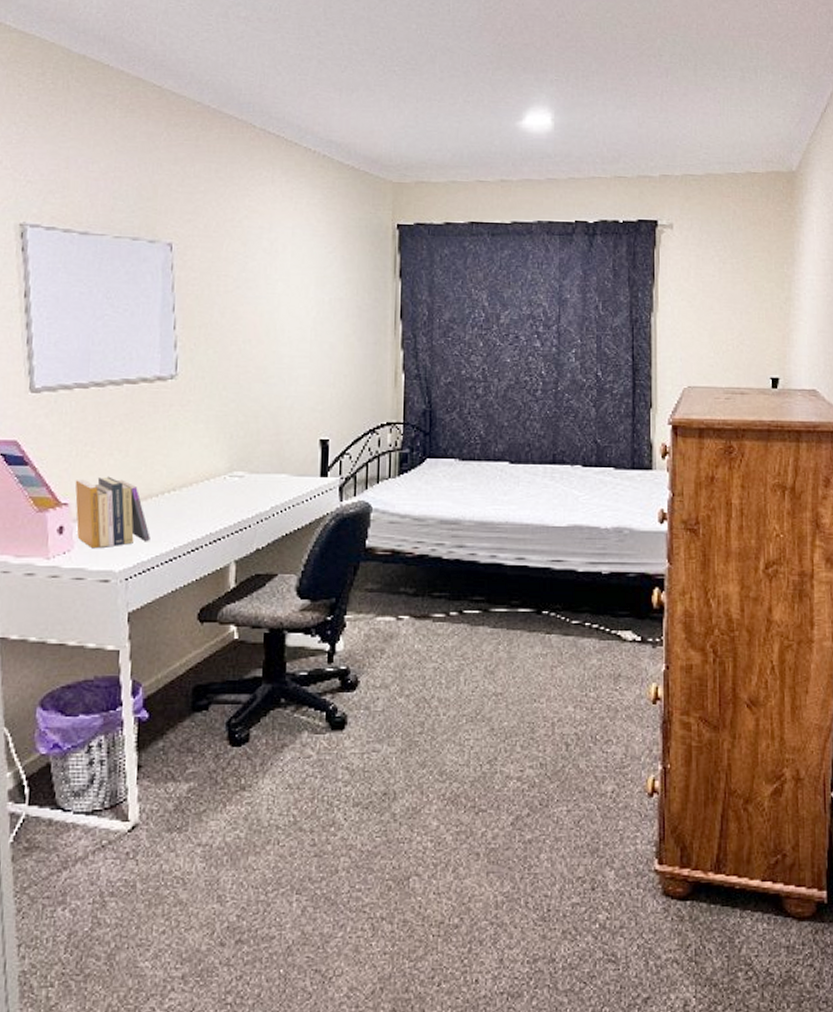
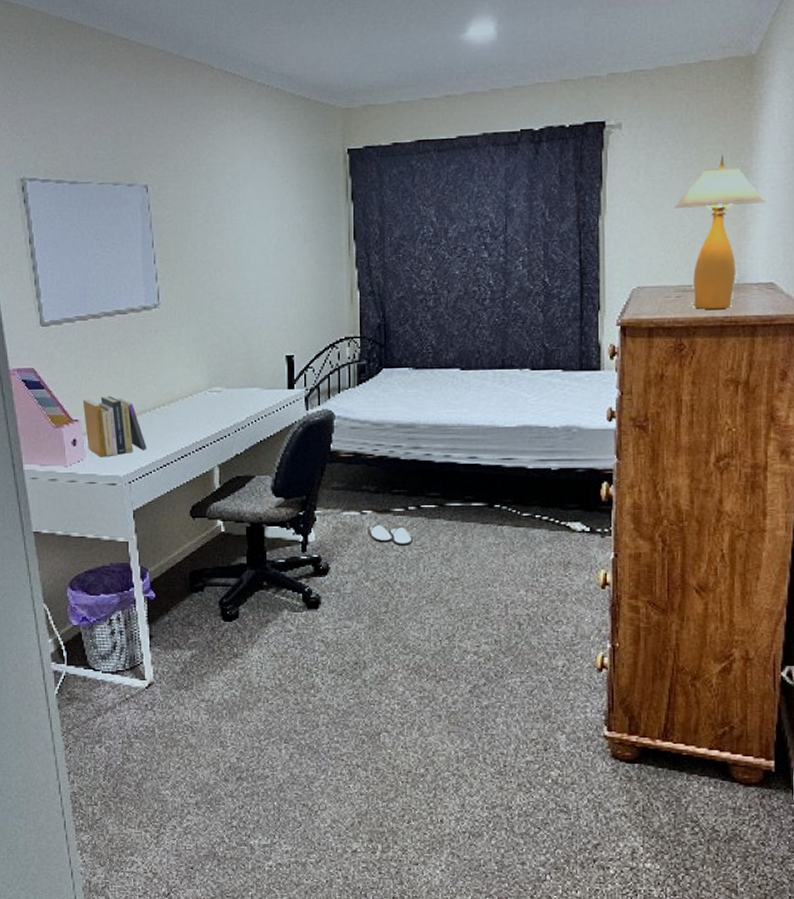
slippers: none [404,631,454,656] -> present [367,524,413,545]
table lamp: none [723,263,808,413] -> present [674,155,766,309]

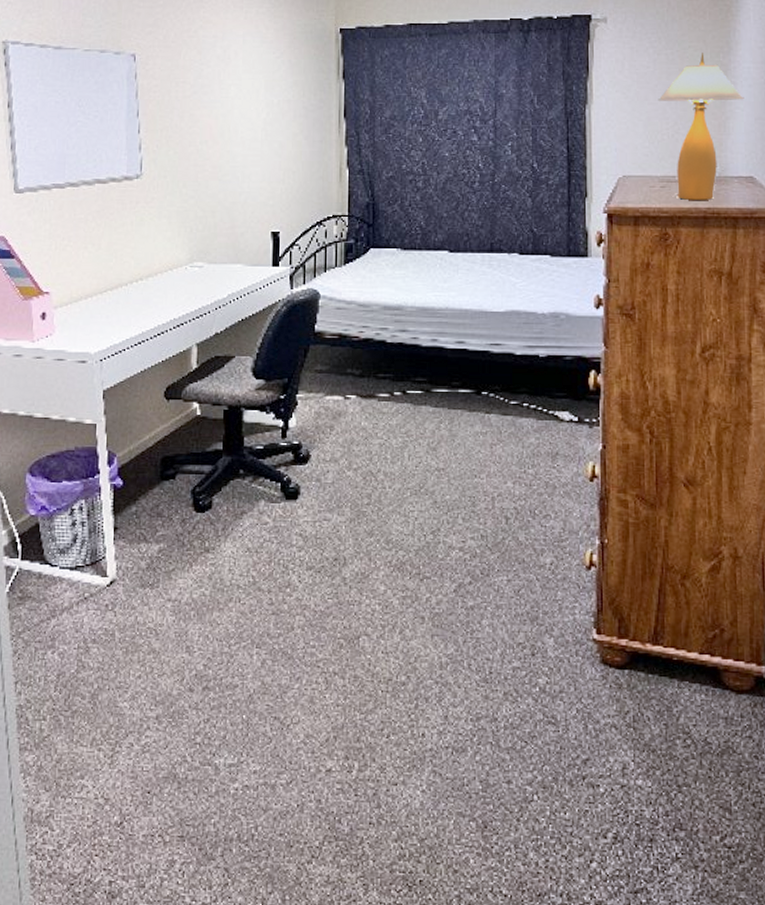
books: present [82,395,147,457] -> none [55,267,121,333]
slippers: present [367,524,413,545] -> none [351,409,398,433]

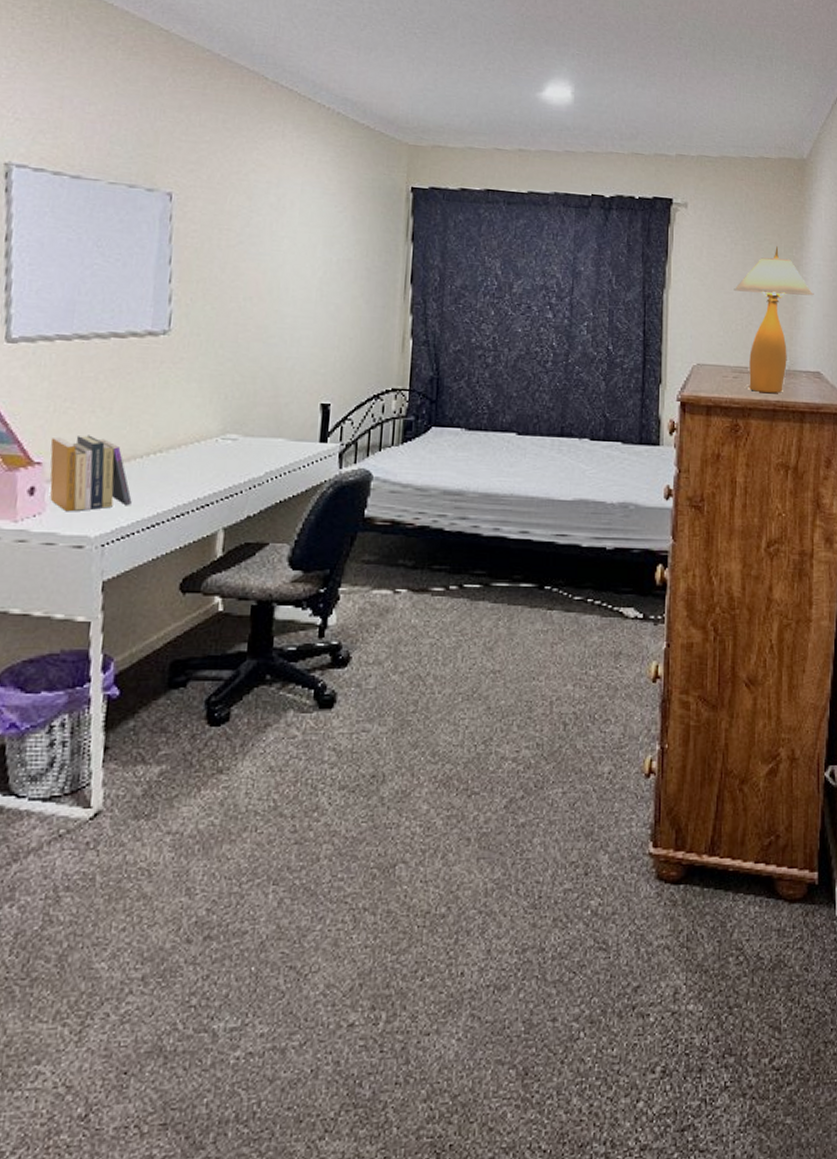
books: none [55,267,121,333] -> present [49,435,132,512]

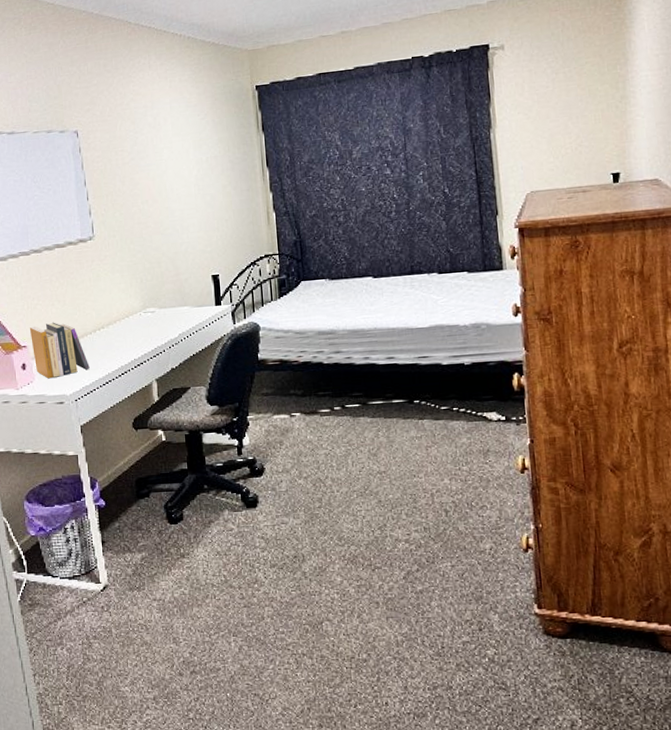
table lamp: present [734,246,814,393] -> none [559,67,644,208]

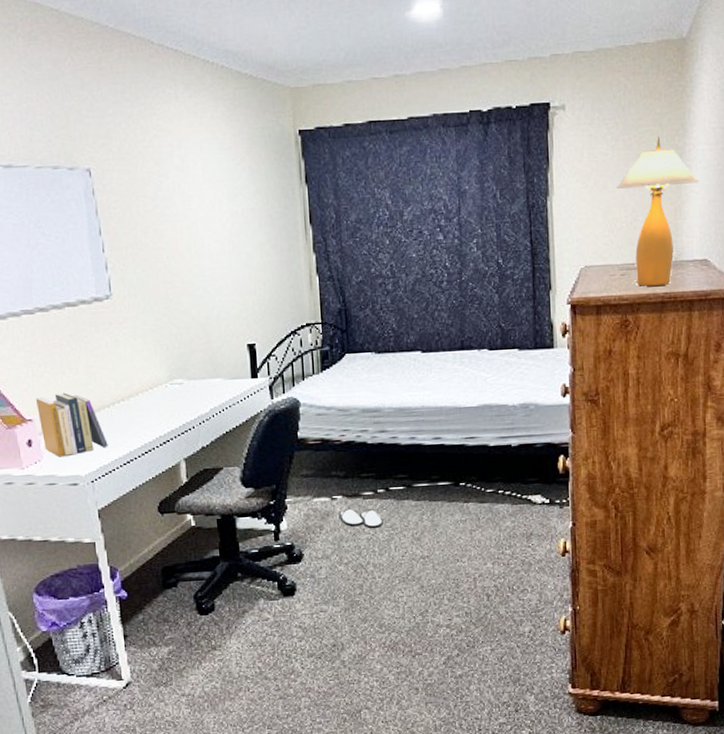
slippers: none [297,424,341,444] -> present [338,508,384,528]
table lamp: none [559,67,644,208] -> present [617,136,699,286]

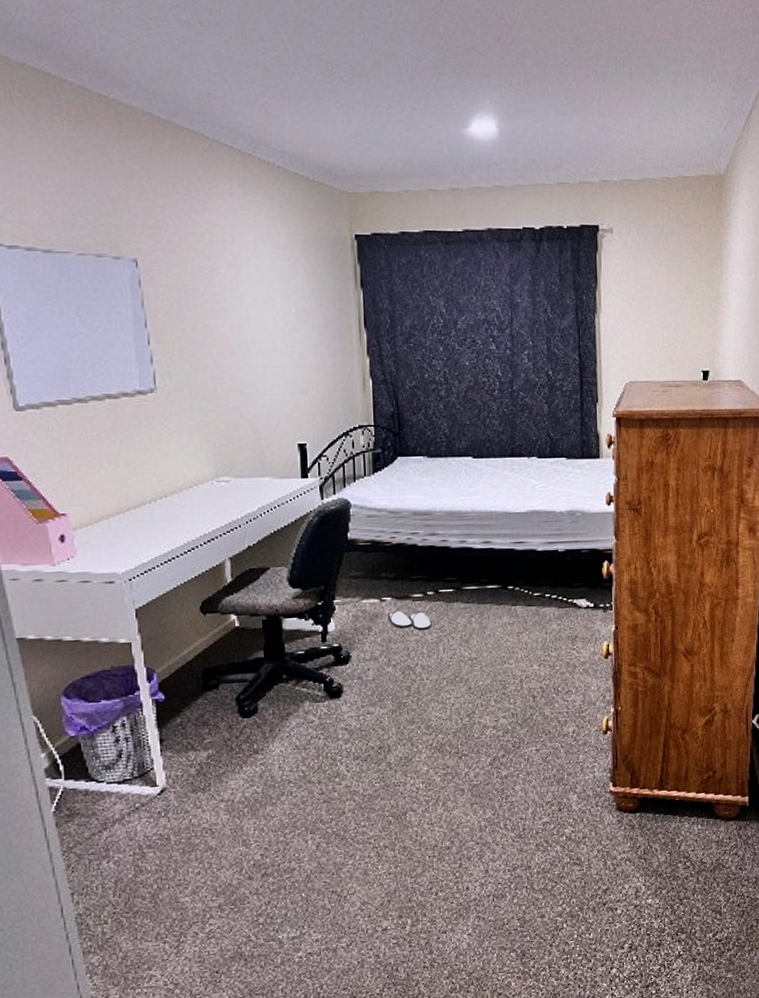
books: present [35,392,108,457] -> none [70,487,148,554]
table lamp: present [617,136,699,286] -> none [659,264,734,403]

